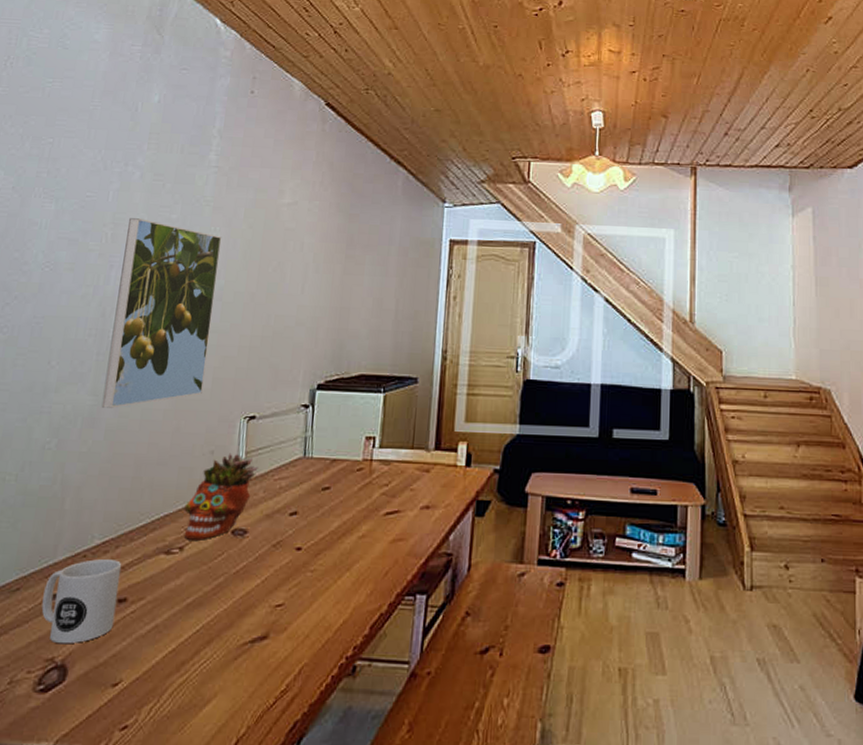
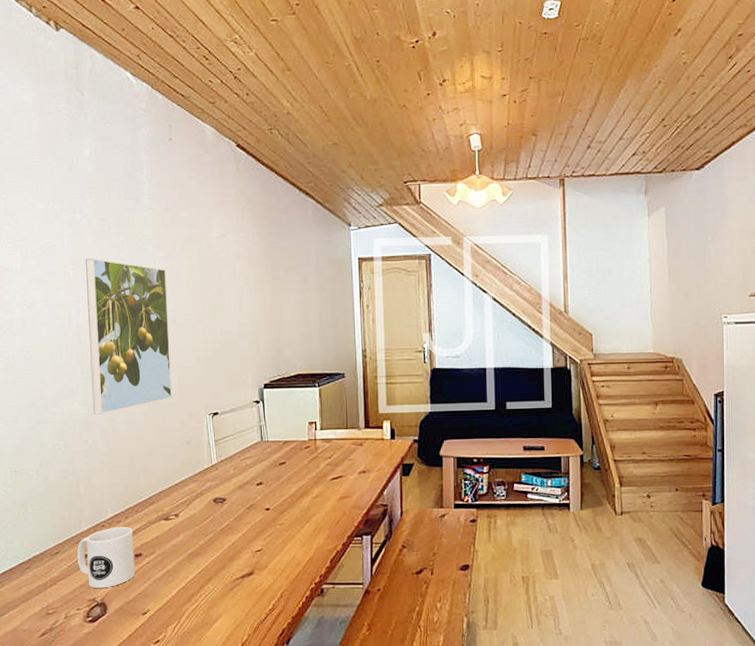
succulent planter: present [184,452,258,540] -> none [173,442,227,509]

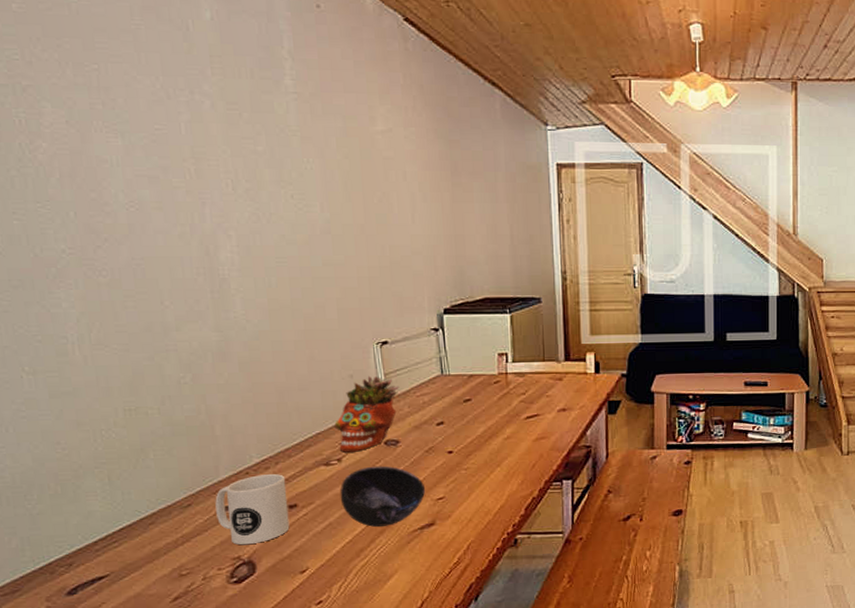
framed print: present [86,258,172,415] -> none [211,152,329,343]
succulent planter: none [173,442,227,509] -> present [334,375,399,453]
bowl: none [176,521,247,575] -> present [340,466,426,527]

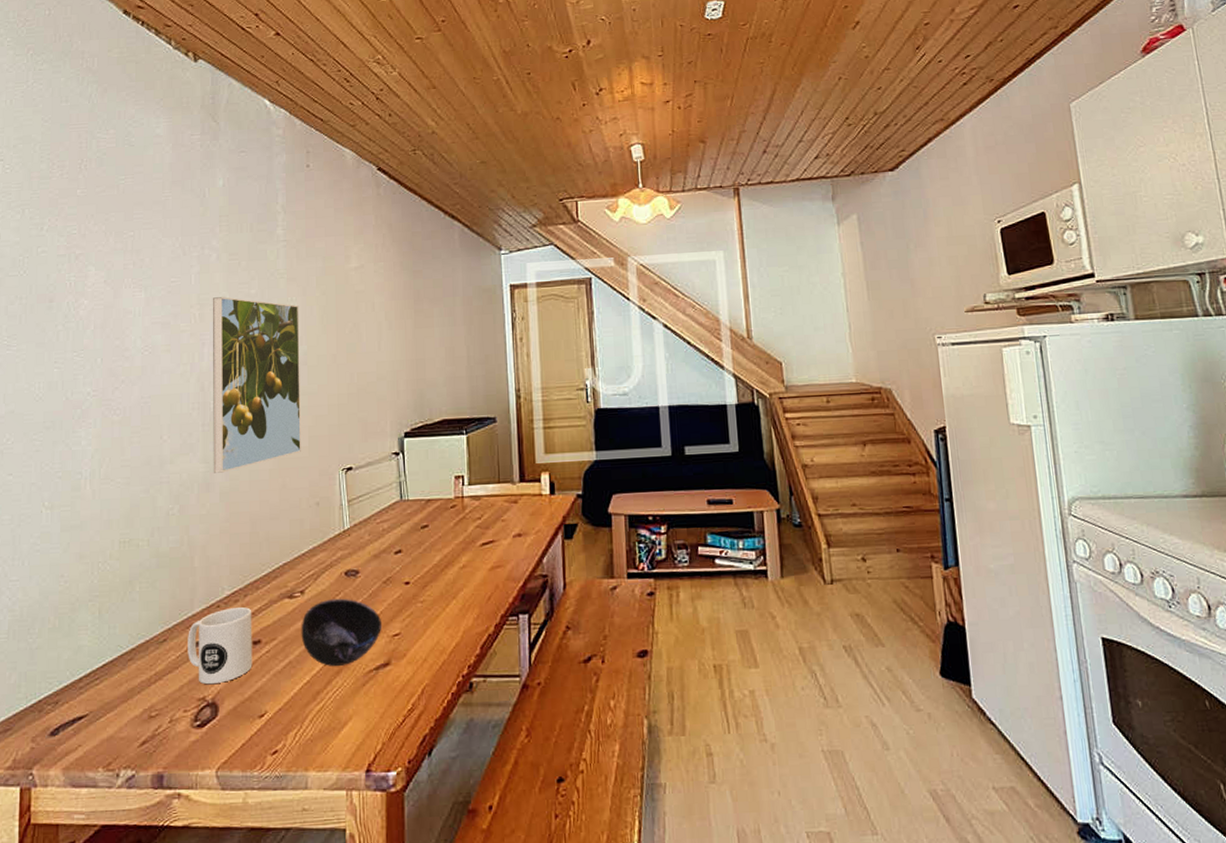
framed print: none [211,152,329,343] -> present [213,297,301,473]
succulent planter: present [334,375,399,453] -> none [300,502,361,584]

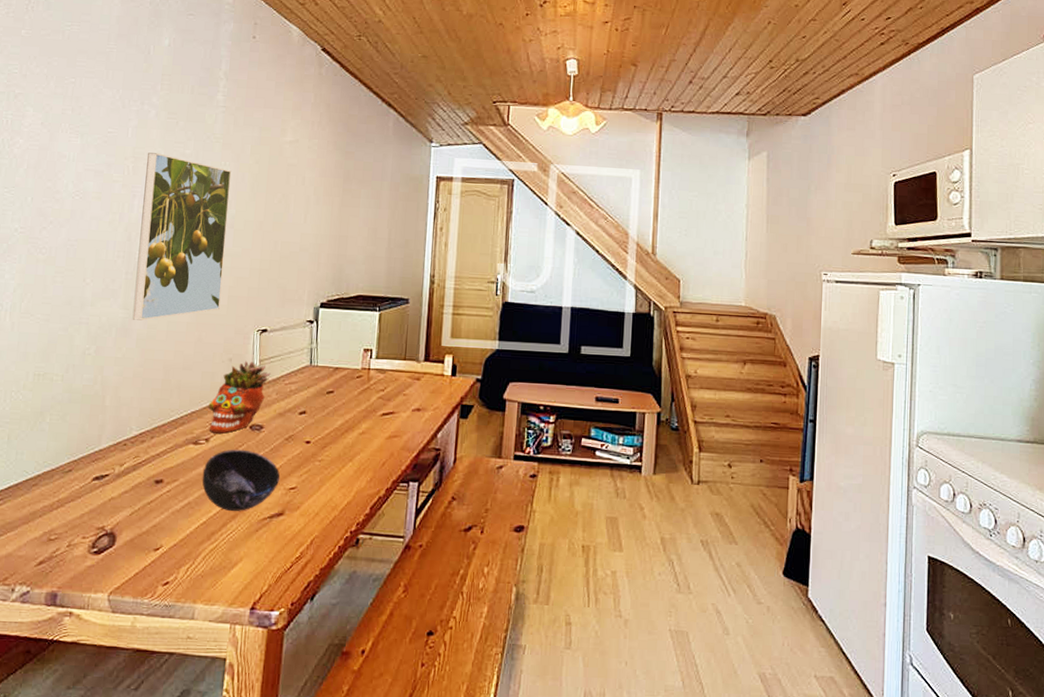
mug: present [188,607,253,685] -> none [91,447,157,516]
succulent planter: none [300,502,361,584] -> present [208,360,271,434]

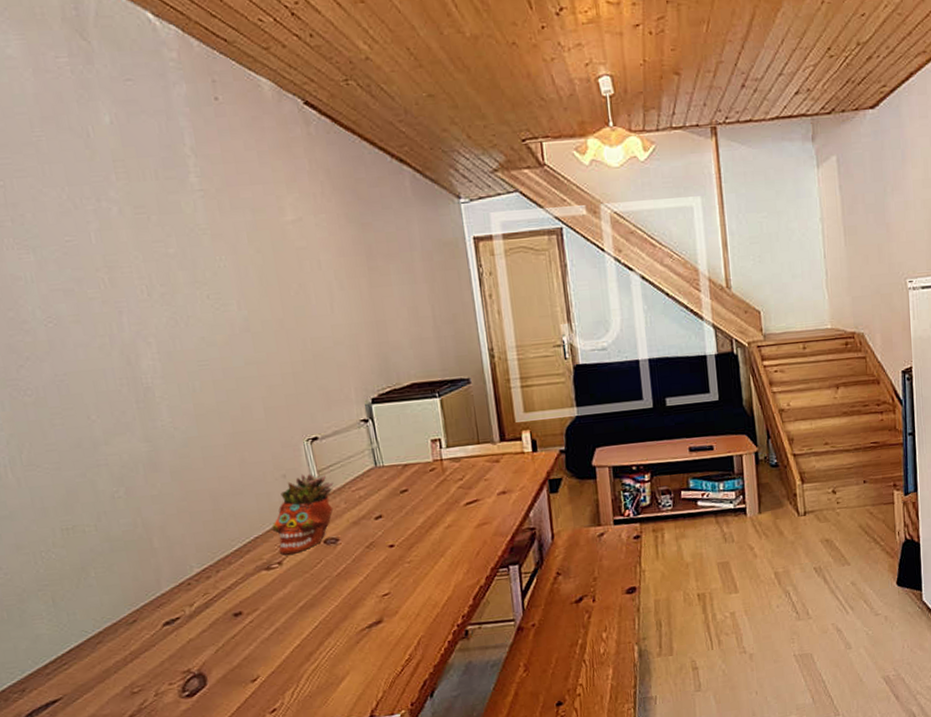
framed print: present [132,152,232,321] -> none [123,257,257,452]
bowl: present [202,449,281,511] -> none [283,565,371,629]

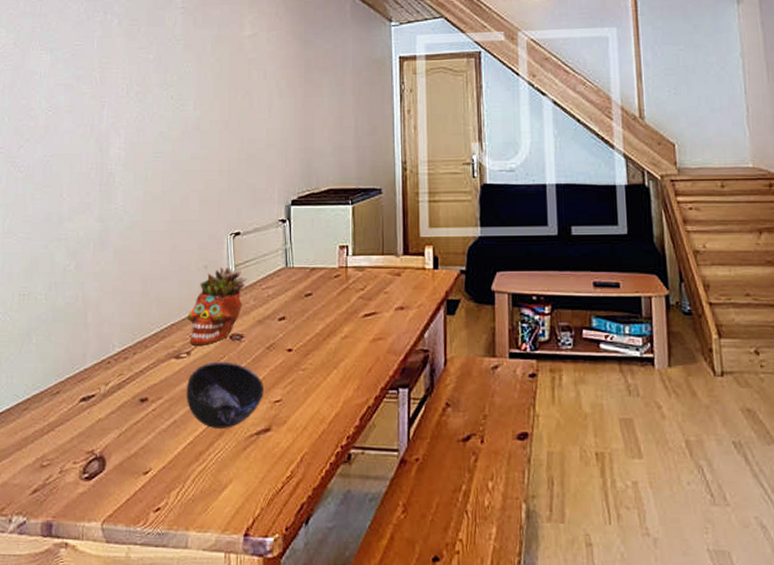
bowl: none [283,565,371,629] -> present [186,361,265,428]

